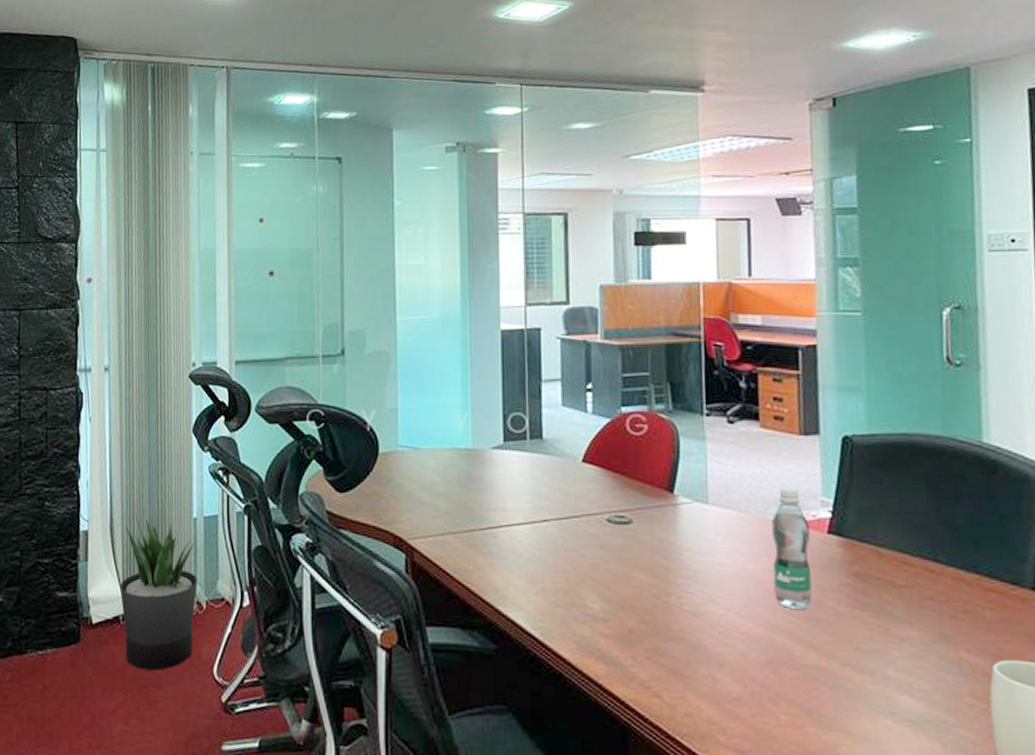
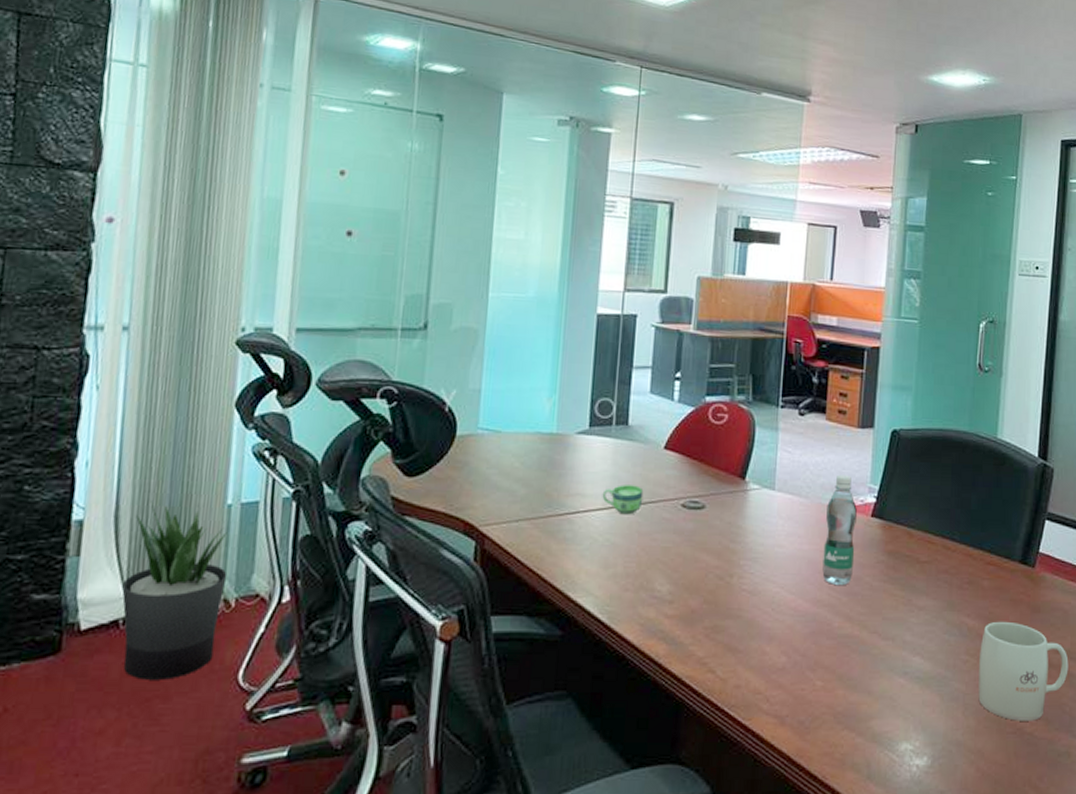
cup: none [523,499,566,530] -> present [602,485,644,515]

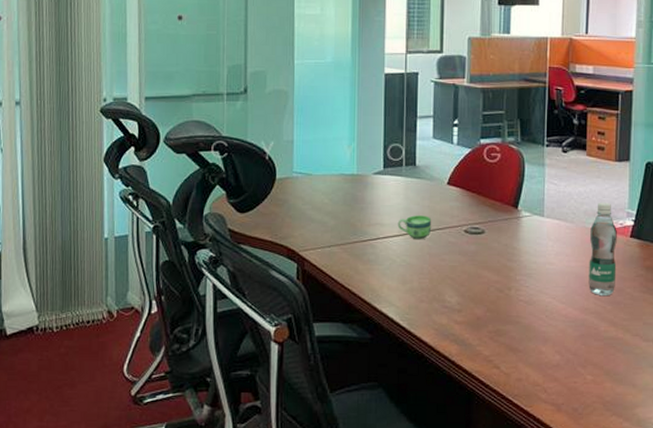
planter: present [122,501,228,680] -> none [33,236,109,372]

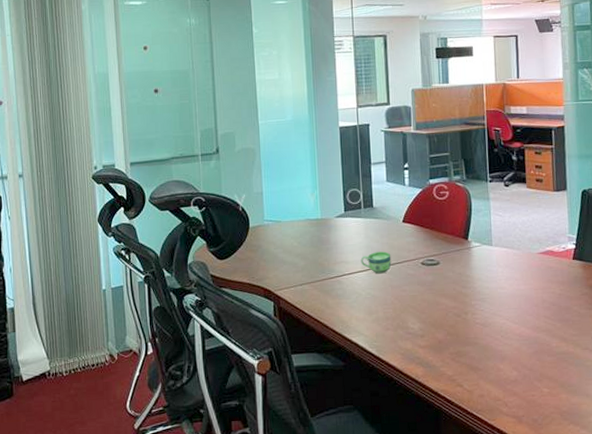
bottle: present [588,202,617,297] -> none [536,229,563,315]

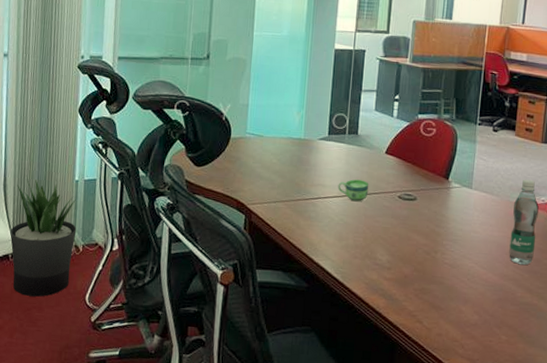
planter: none [44,291,110,412] -> present [10,175,77,297]
bottle: none [536,229,563,315] -> present [509,179,539,266]

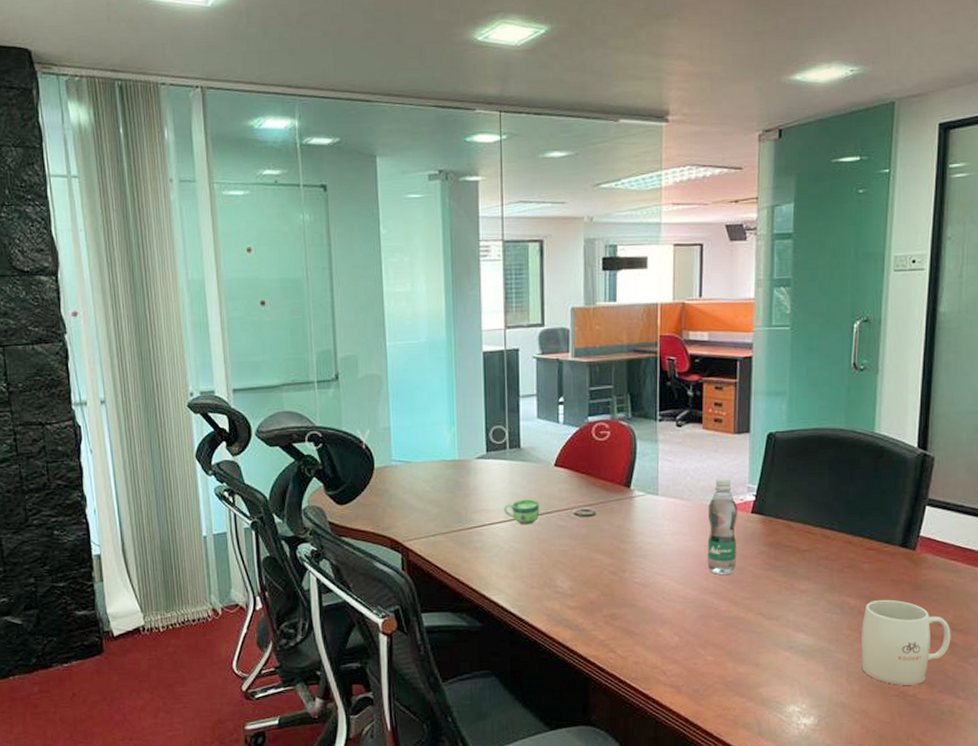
planter: present [10,175,77,297] -> none [137,537,212,671]

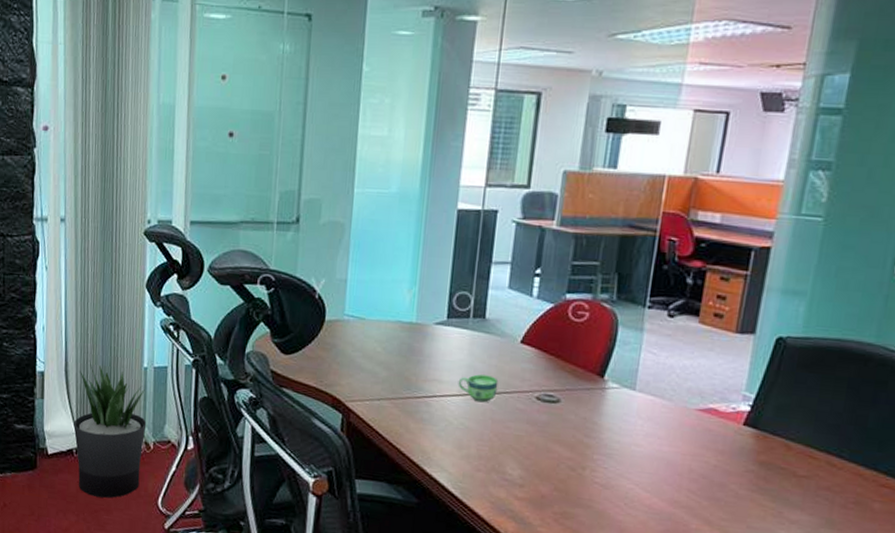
planter: none [137,537,212,671] -> present [73,360,147,498]
bottle: present [707,477,737,576] -> none [682,379,727,490]

